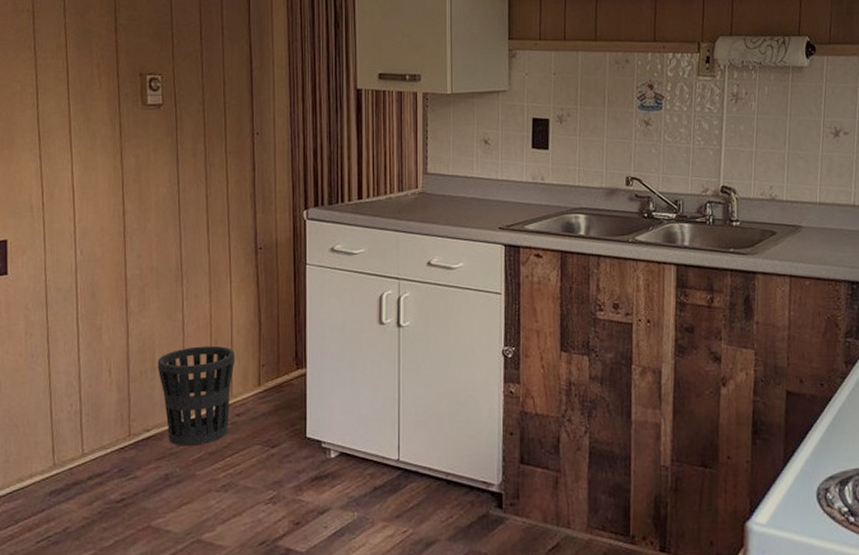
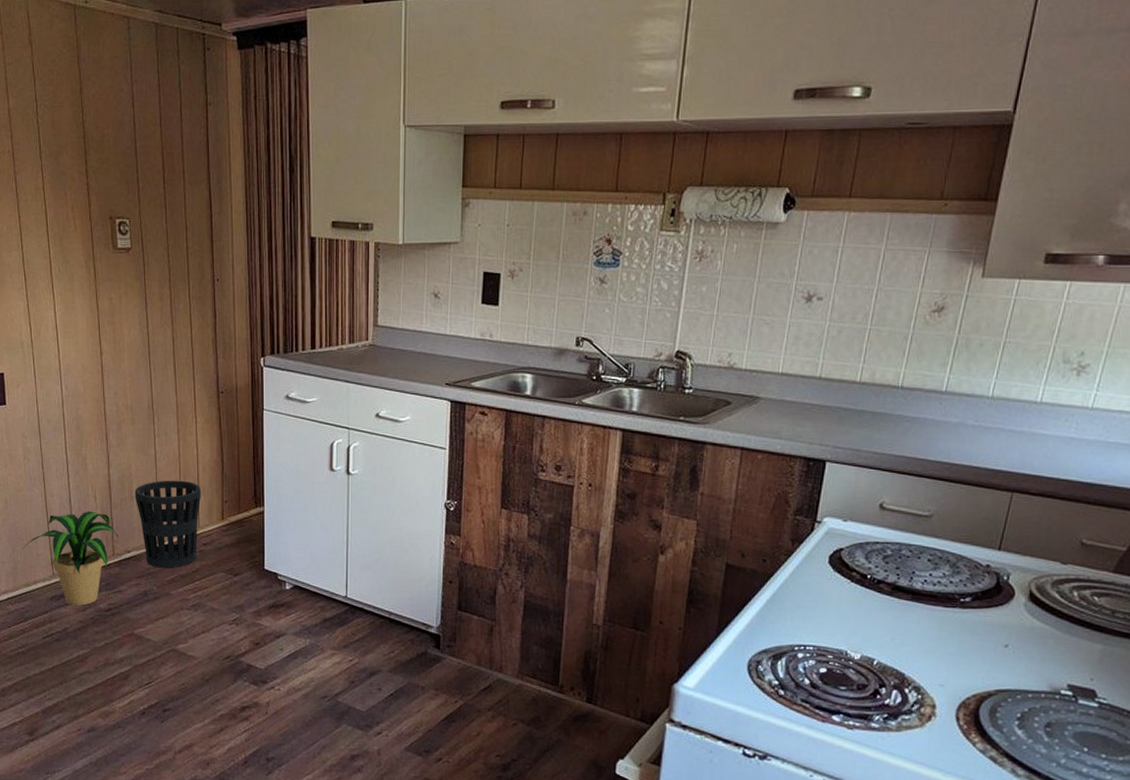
potted plant: none [17,387,137,499] -> present [22,511,119,606]

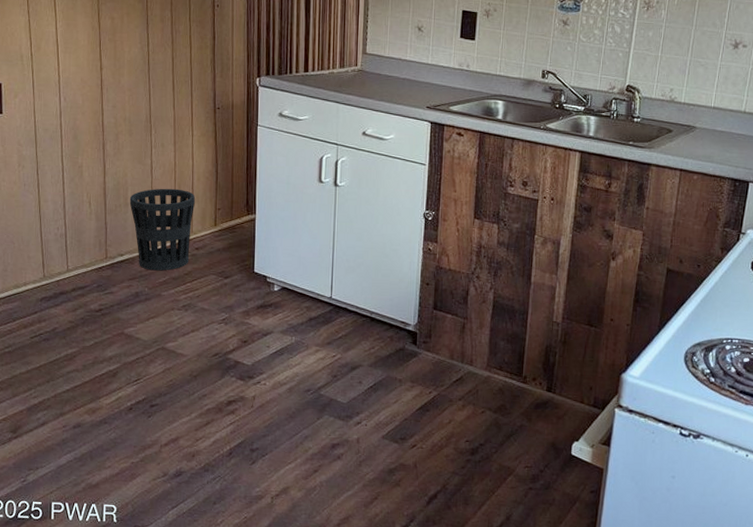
potted plant: present [22,511,119,606] -> none [13,216,113,306]

